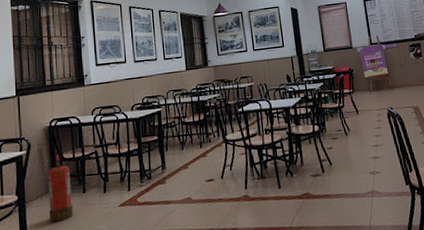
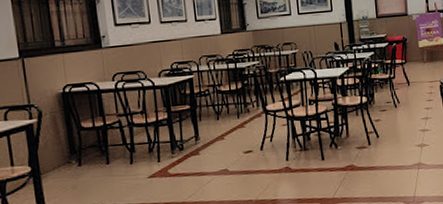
fire extinguisher: present [48,154,74,222] -> none [64,123,97,194]

